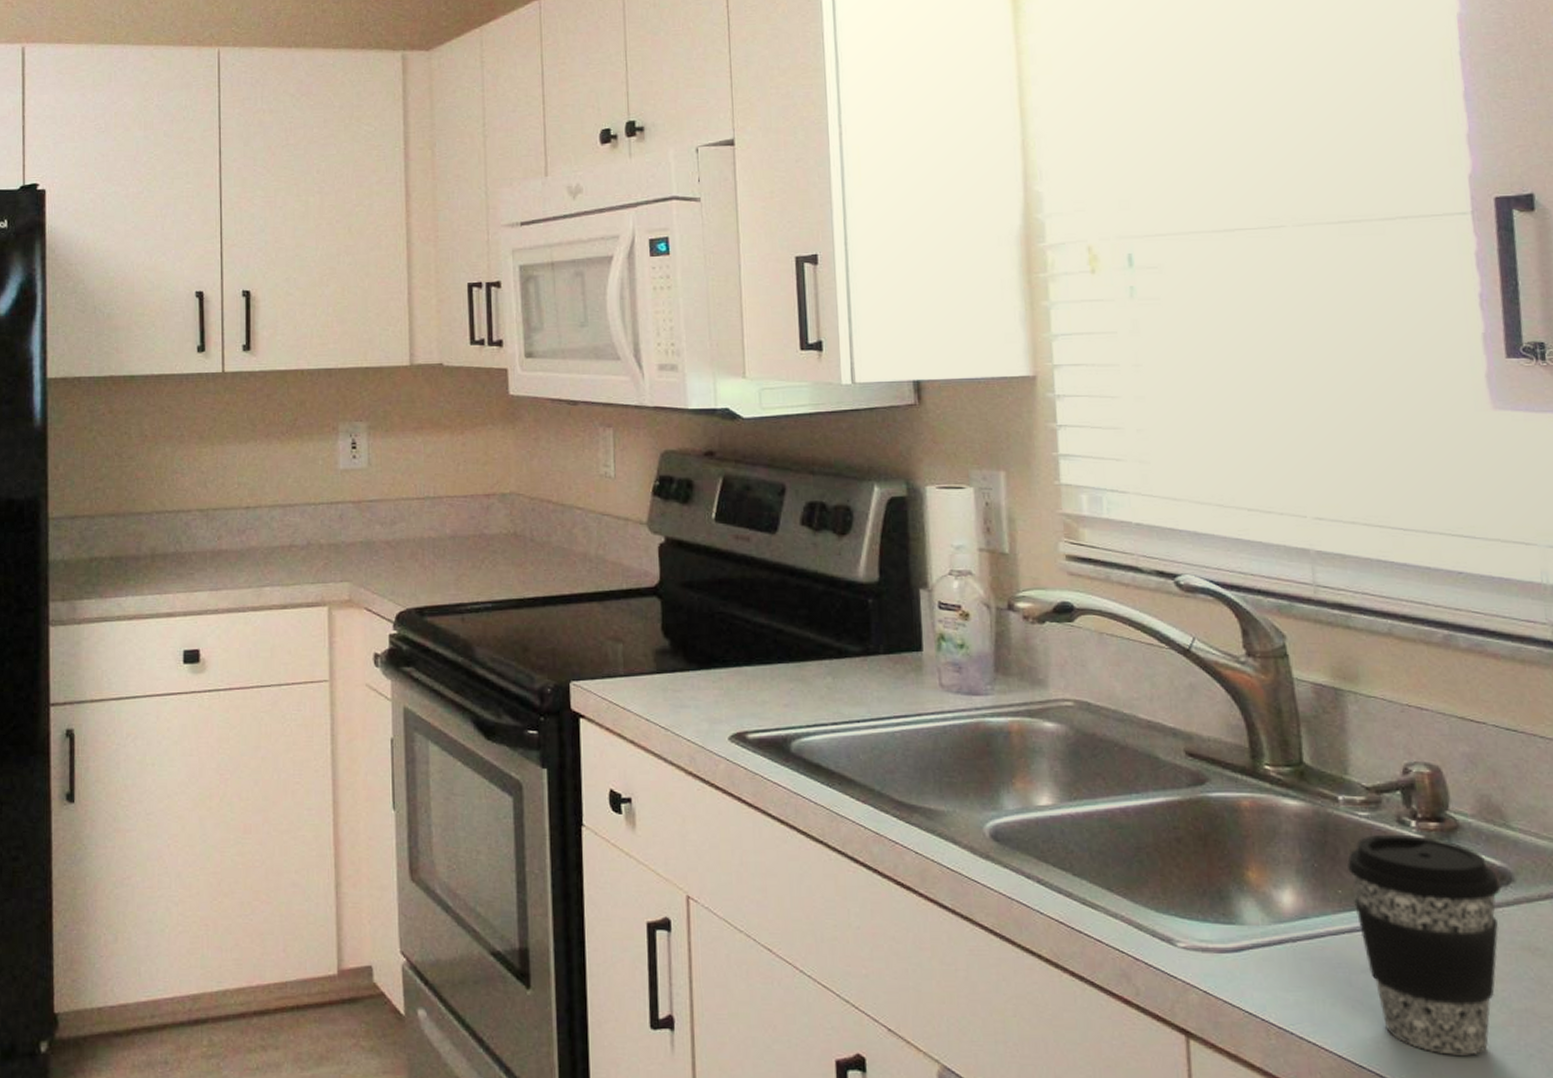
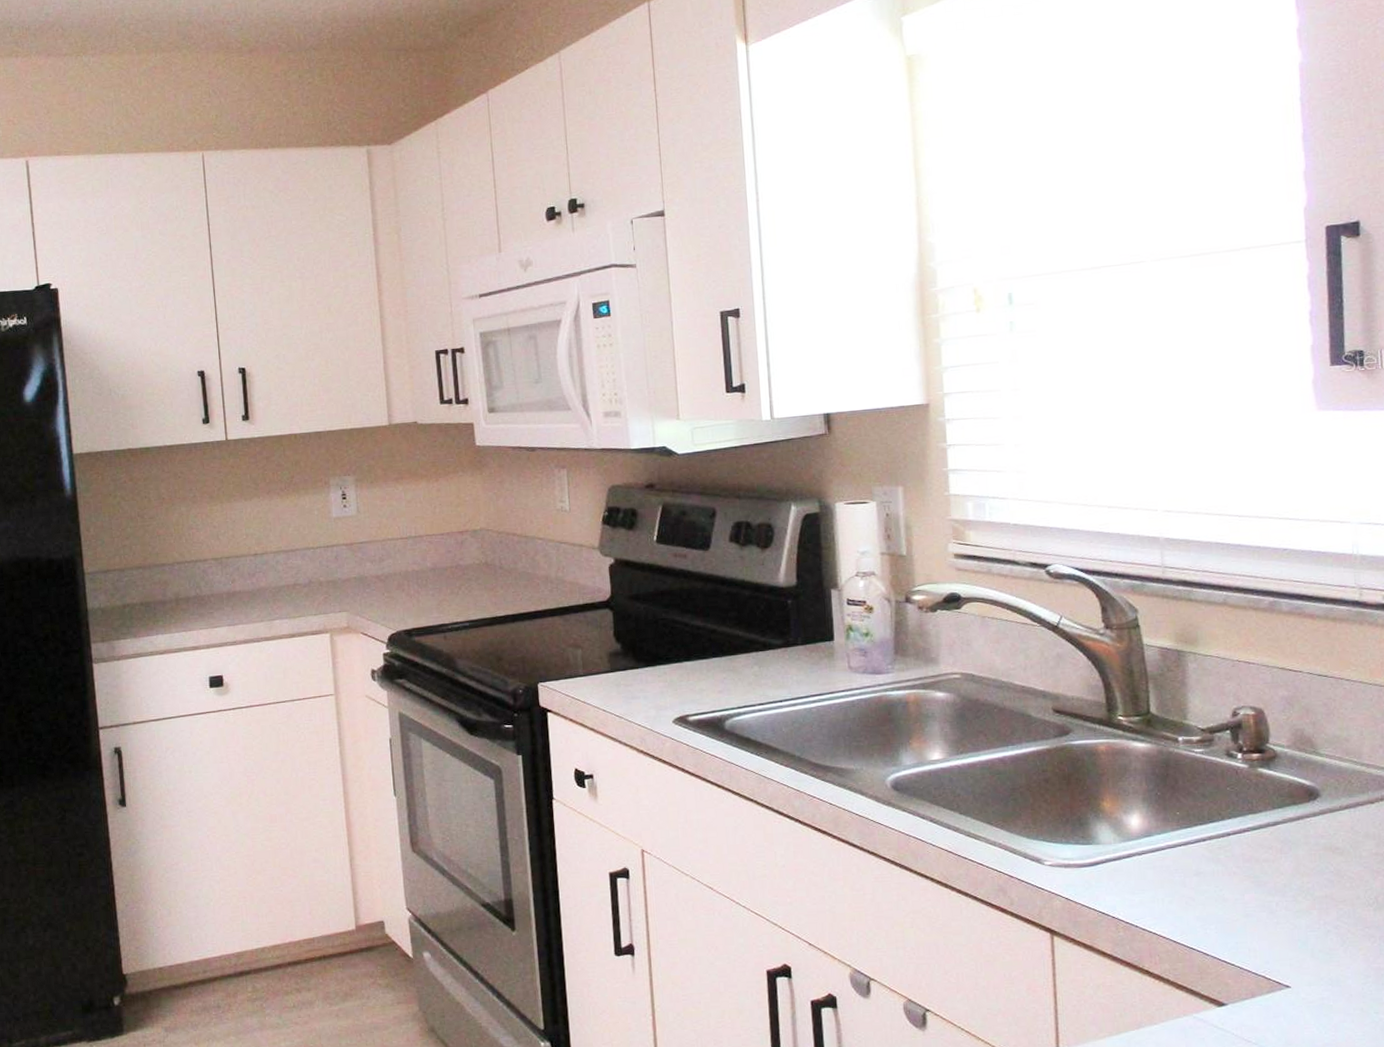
coffee cup: present [1347,834,1500,1055] -> none [1185,764,1309,935]

